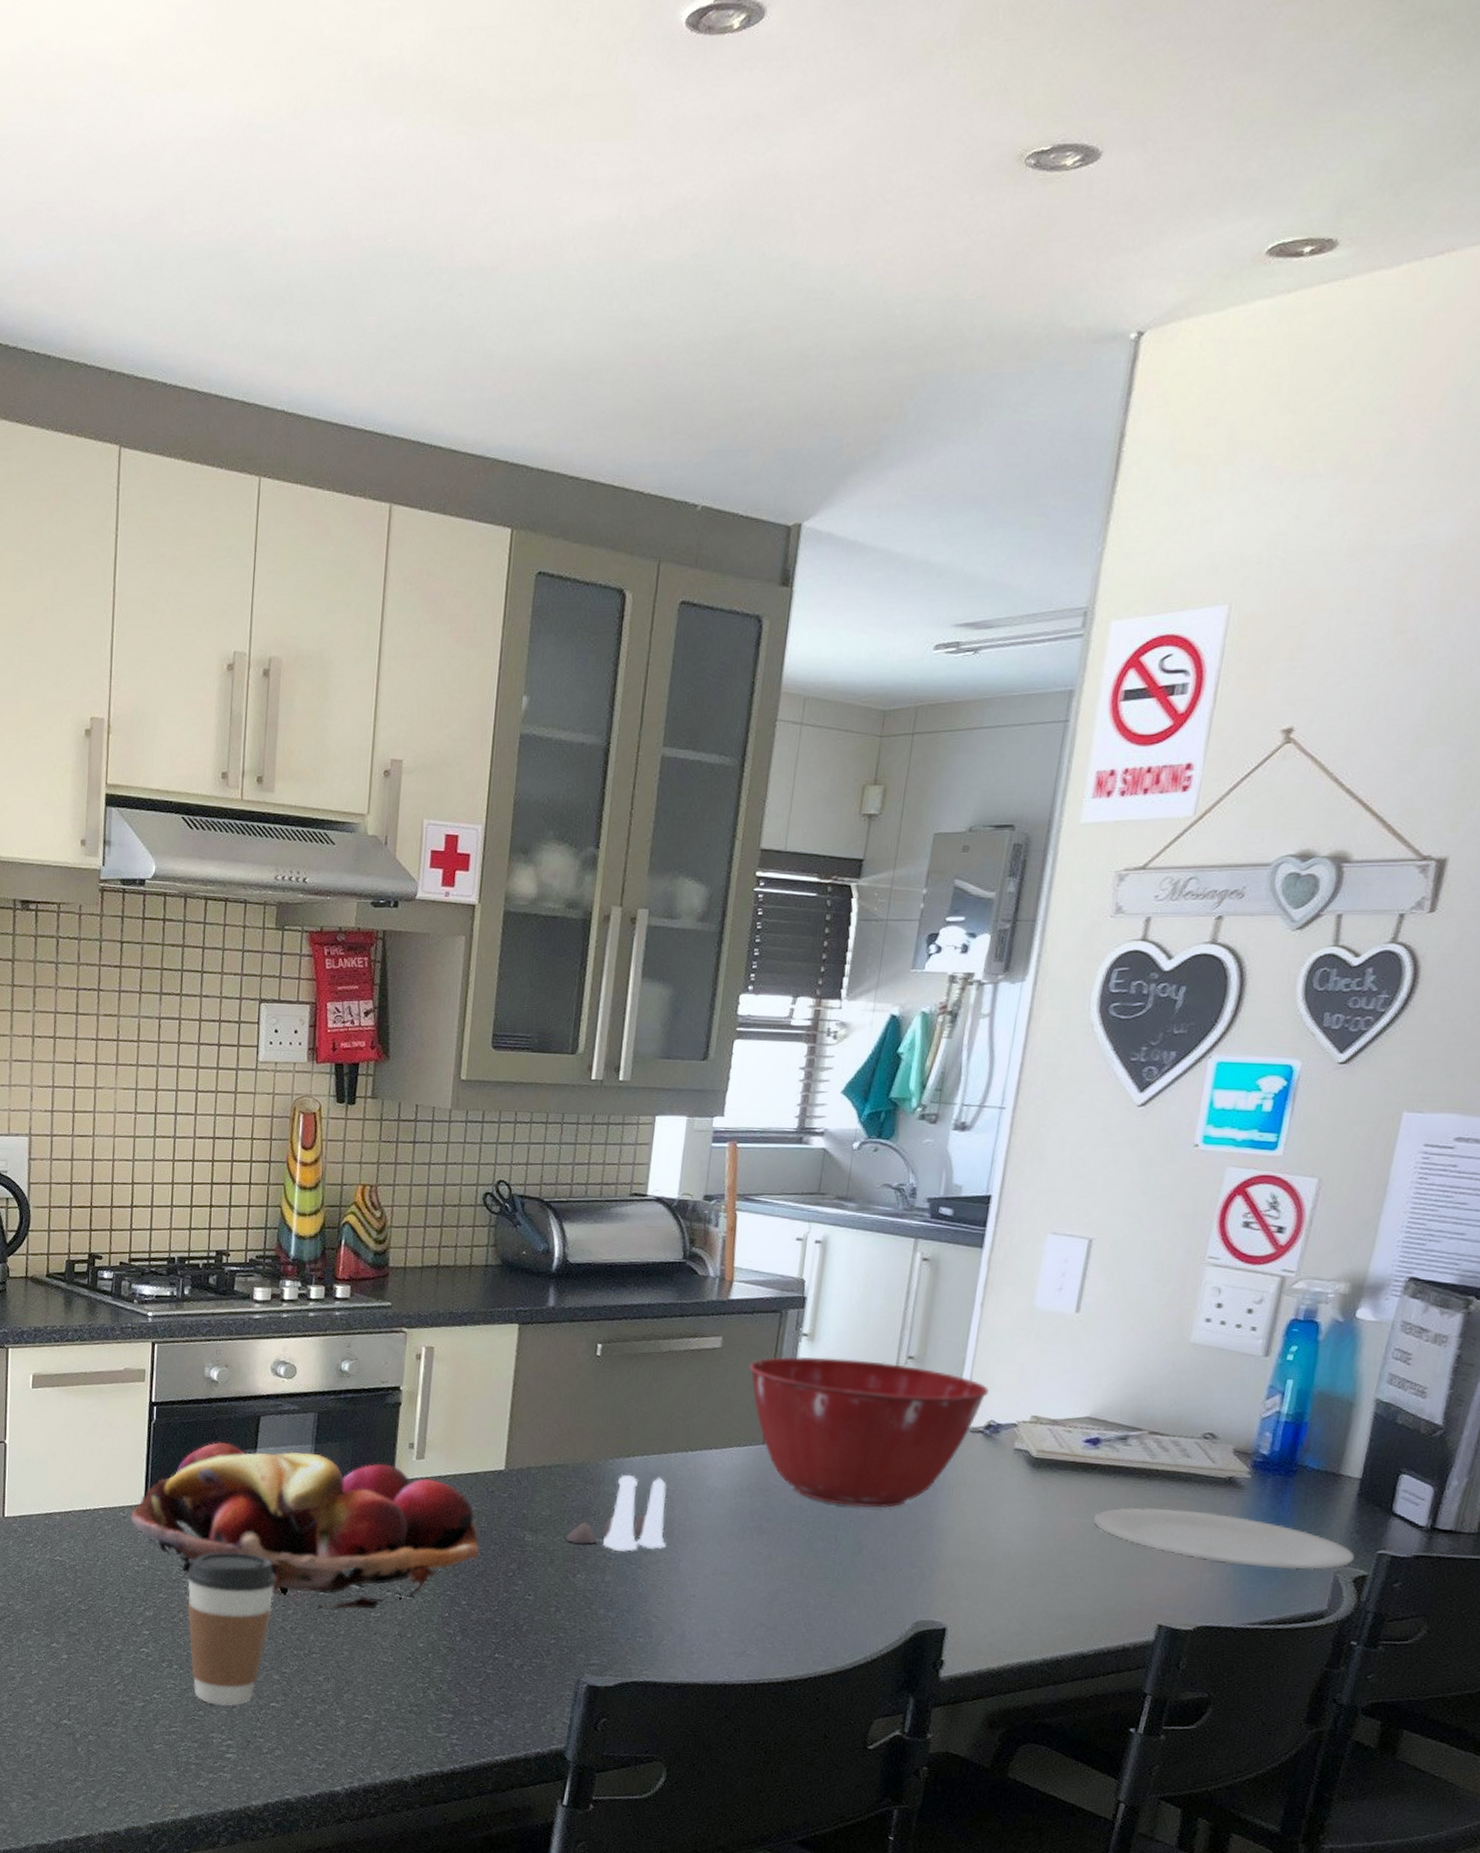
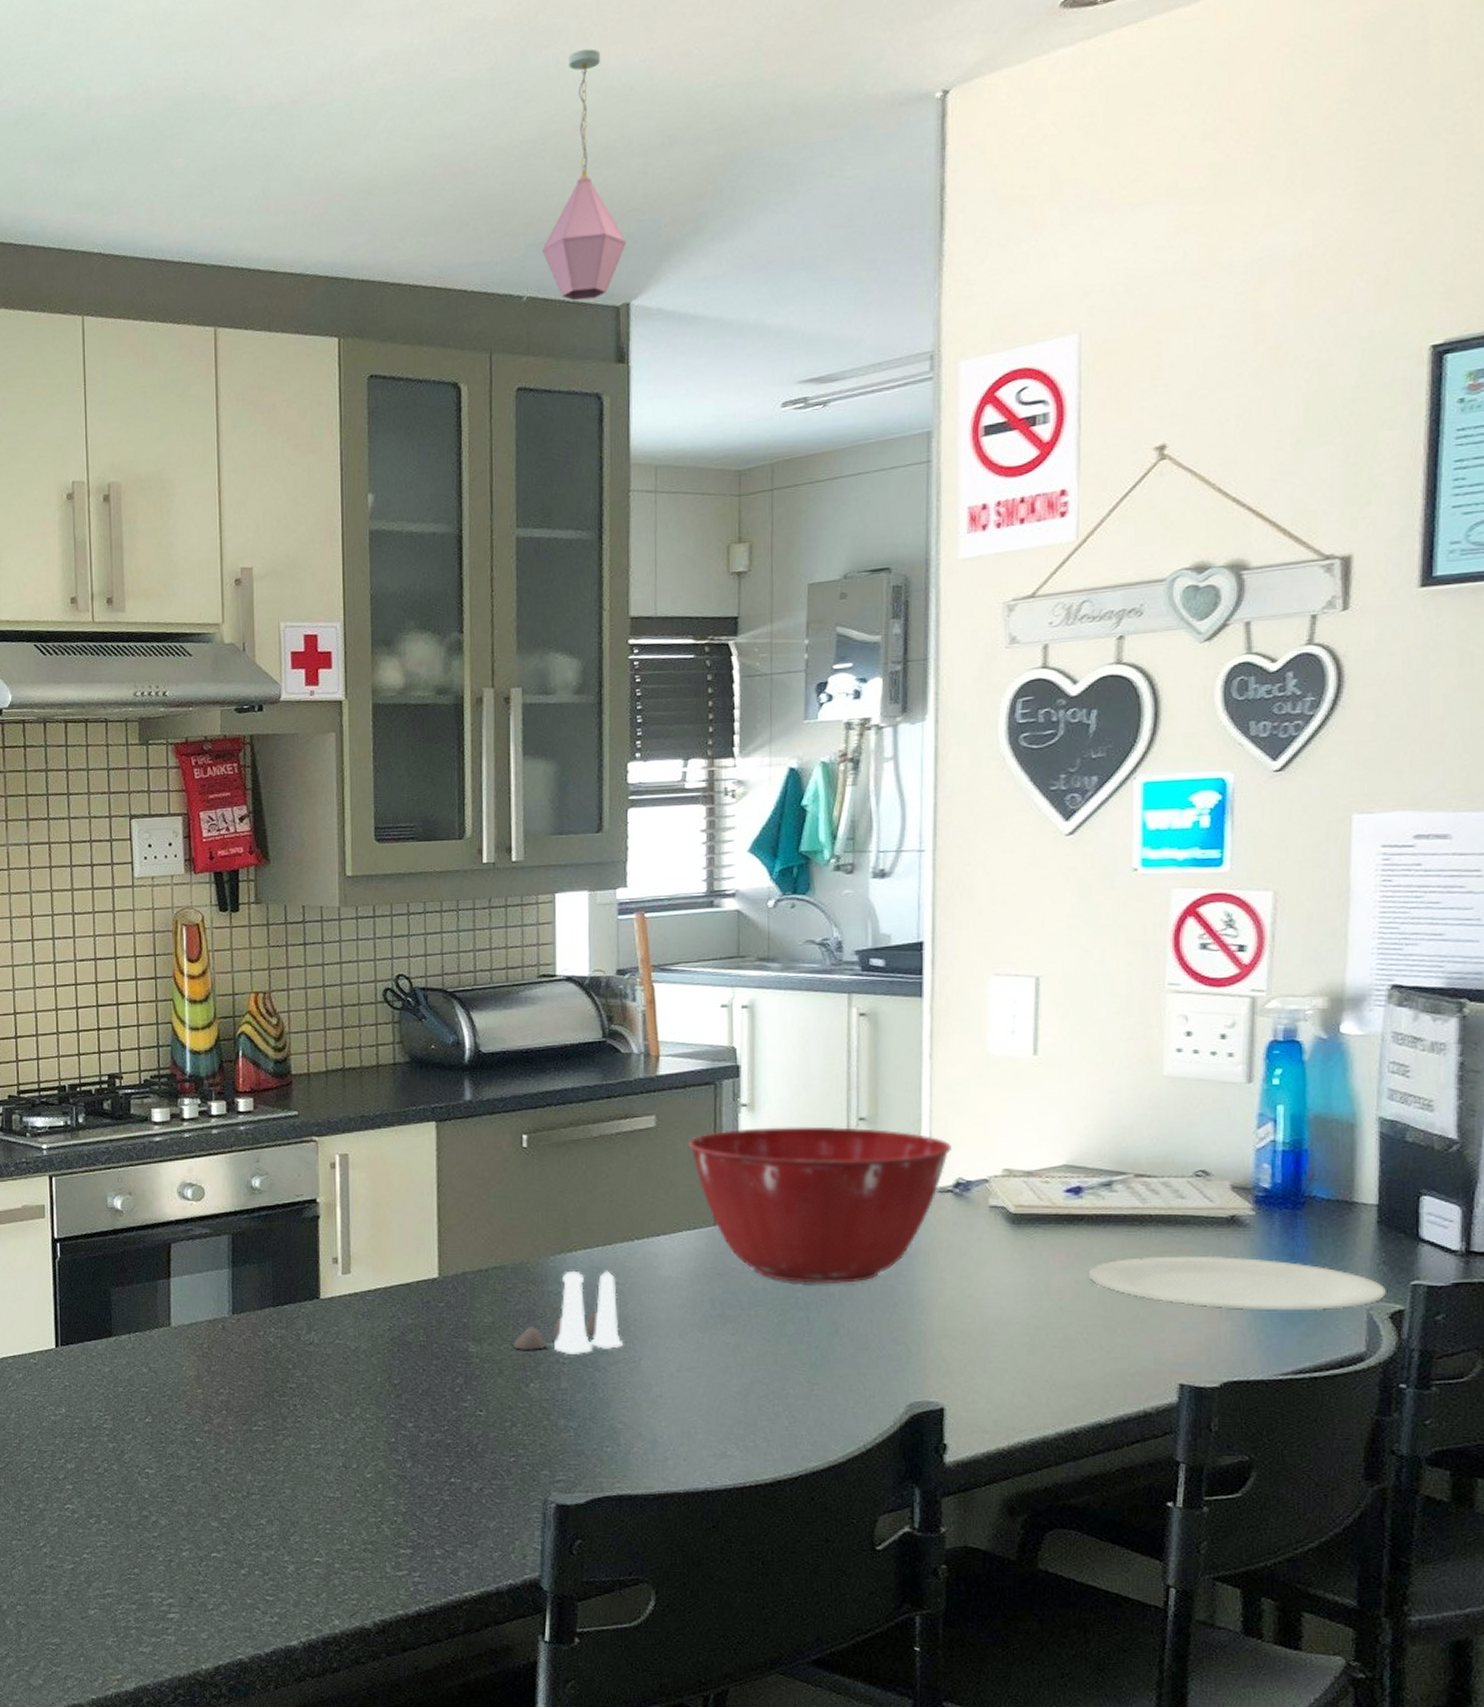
fruit basket: present [129,1441,480,1610] -> none [41,1274,421,1447]
coffee cup: present [186,1552,276,1707] -> none [107,1392,205,1561]
pendant light: none [722,245,807,516] -> present [541,49,627,301]

